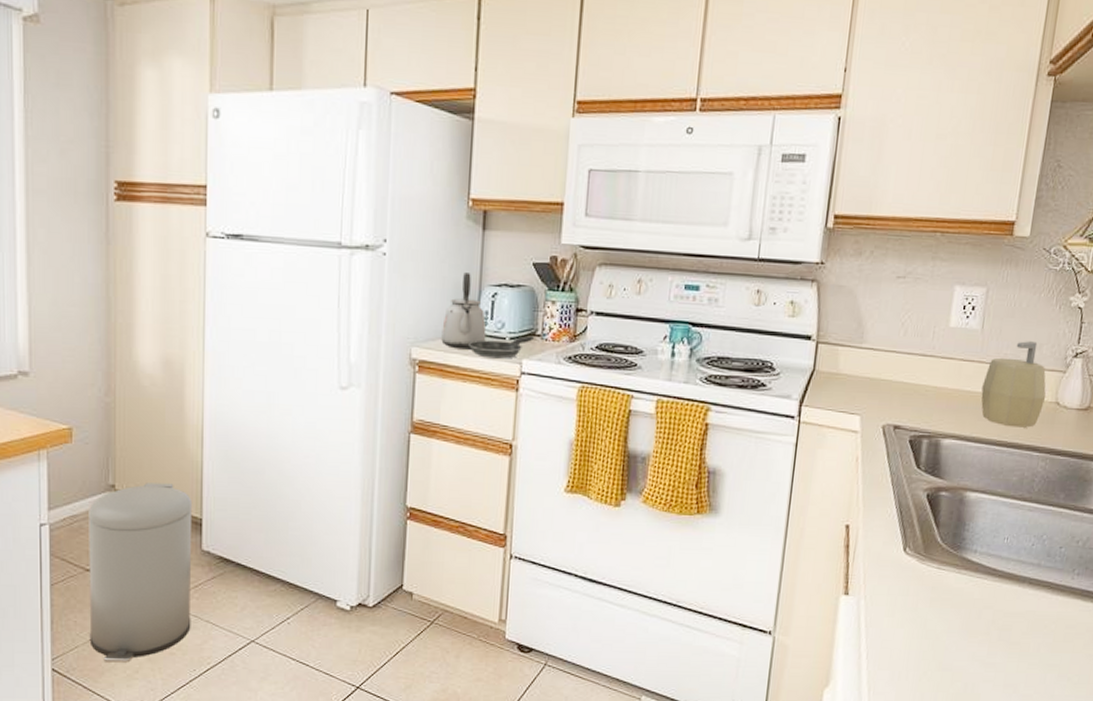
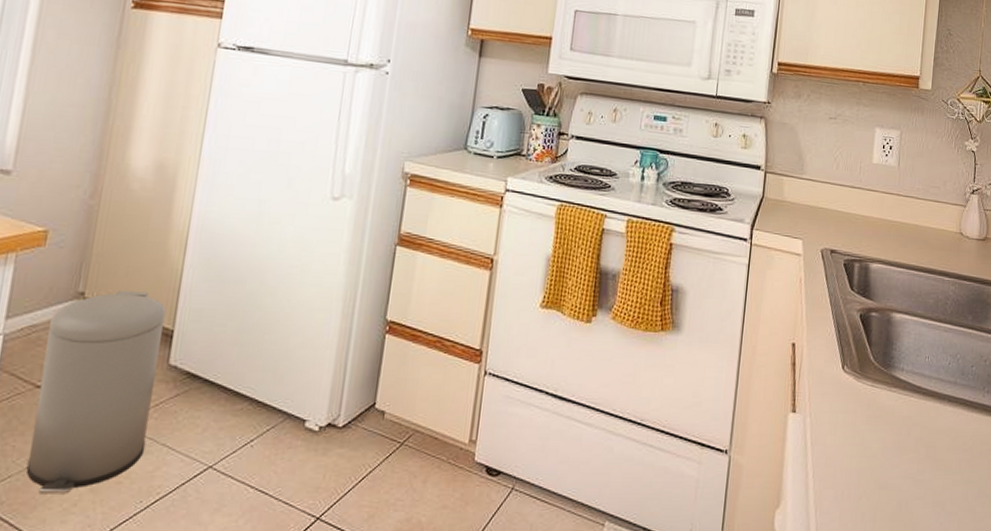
kettle: present [441,272,487,350] -> none [433,94,476,166]
frying pan: present [469,336,535,359] -> none [459,155,520,177]
soap dispenser: present [981,341,1046,428] -> none [900,178,952,255]

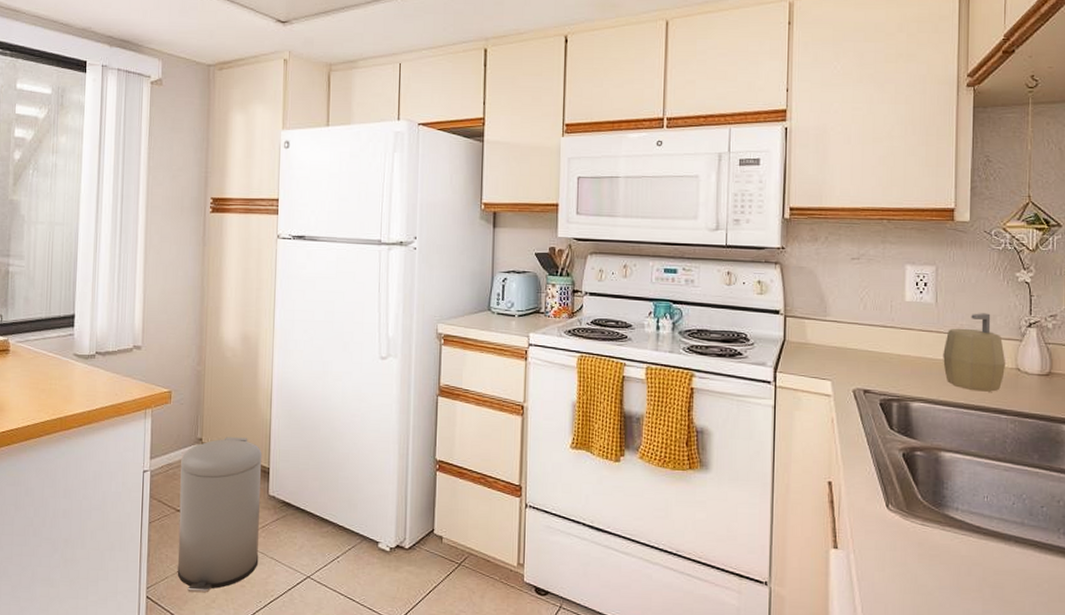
soap dispenser: none [900,178,952,255] -> present [943,313,1006,392]

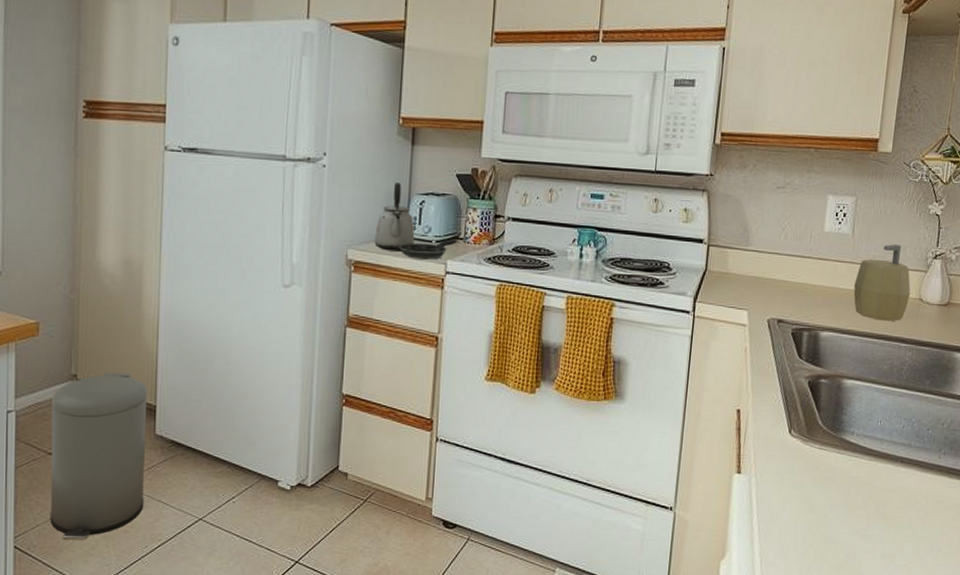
kettle: none [462,262,499,325] -> present [374,182,415,252]
frying pan: none [484,313,539,333] -> present [399,239,458,260]

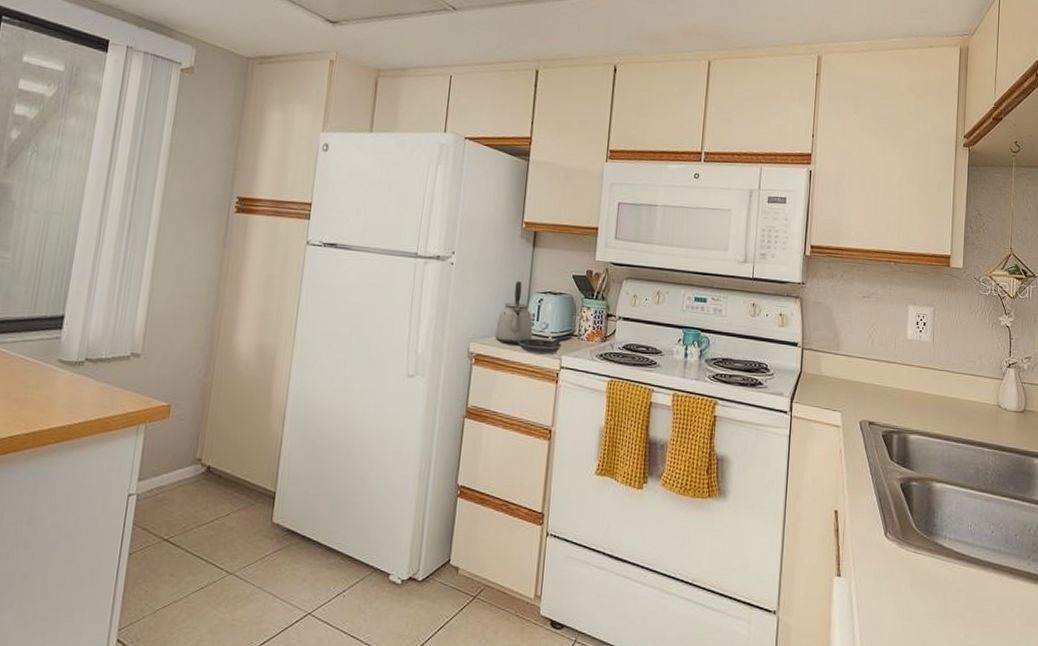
pedal bin: present [50,372,148,540] -> none [156,457,269,634]
soap dispenser: present [853,244,911,321] -> none [937,352,990,427]

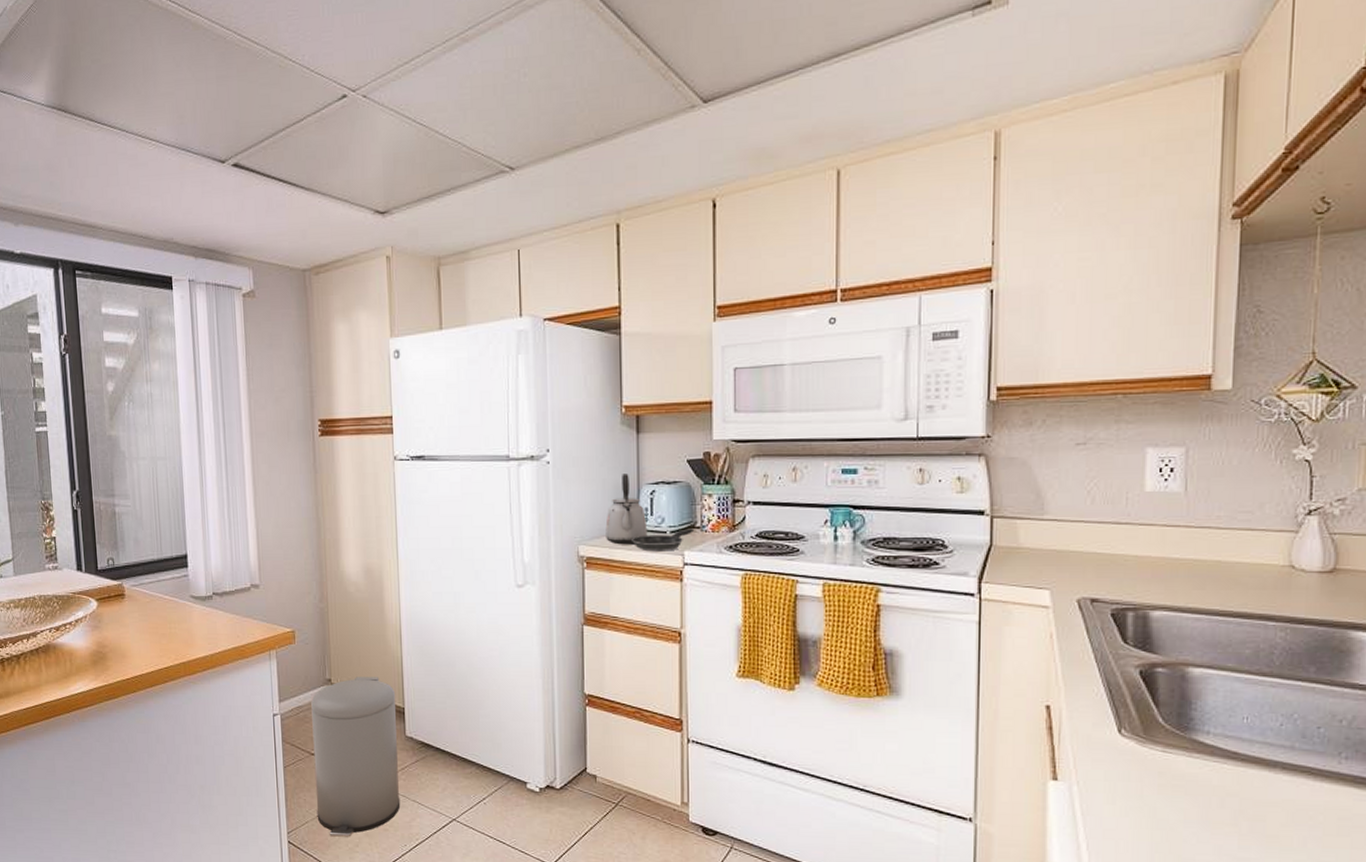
pedal bin: none [156,457,269,634] -> present [311,677,401,837]

